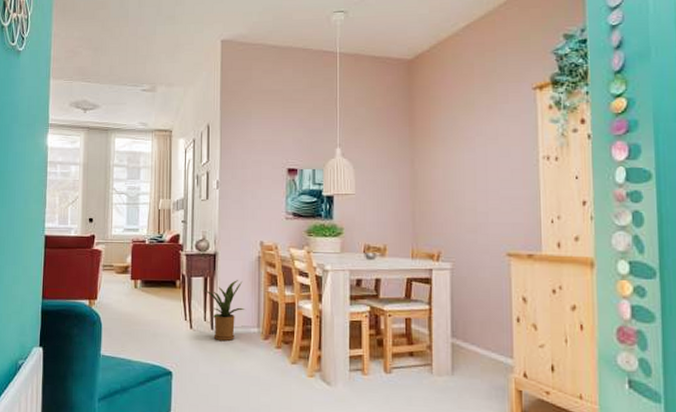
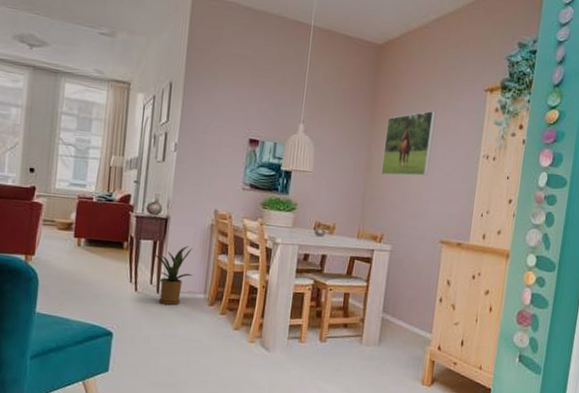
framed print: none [428,117,482,190] -> present [381,110,436,176]

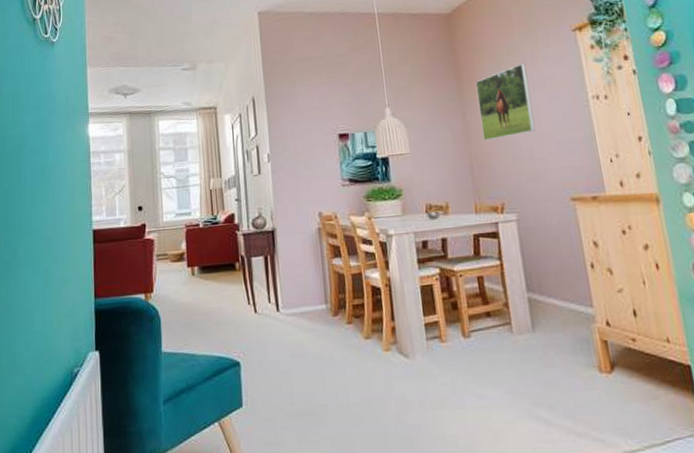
house plant: present [151,246,193,306] -> none [264,255,311,323]

